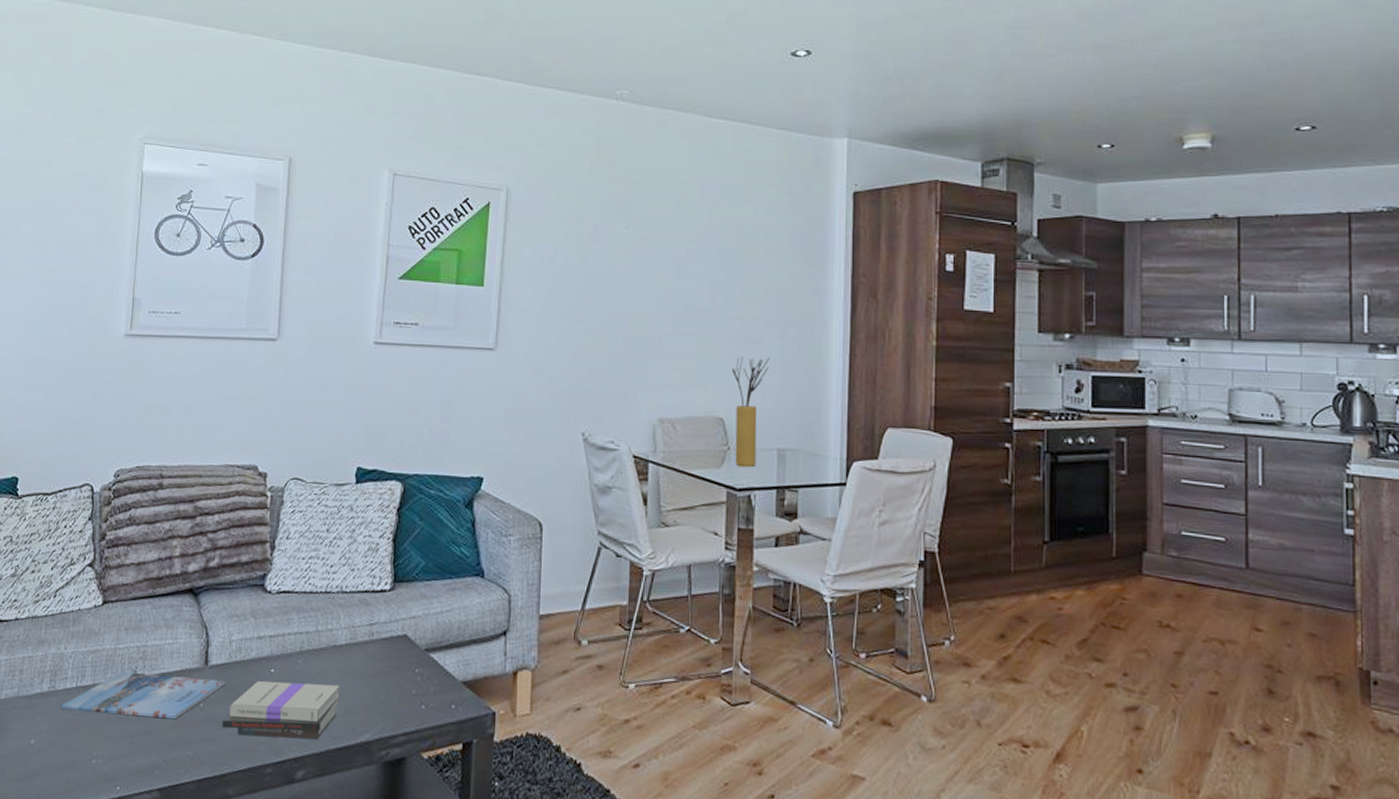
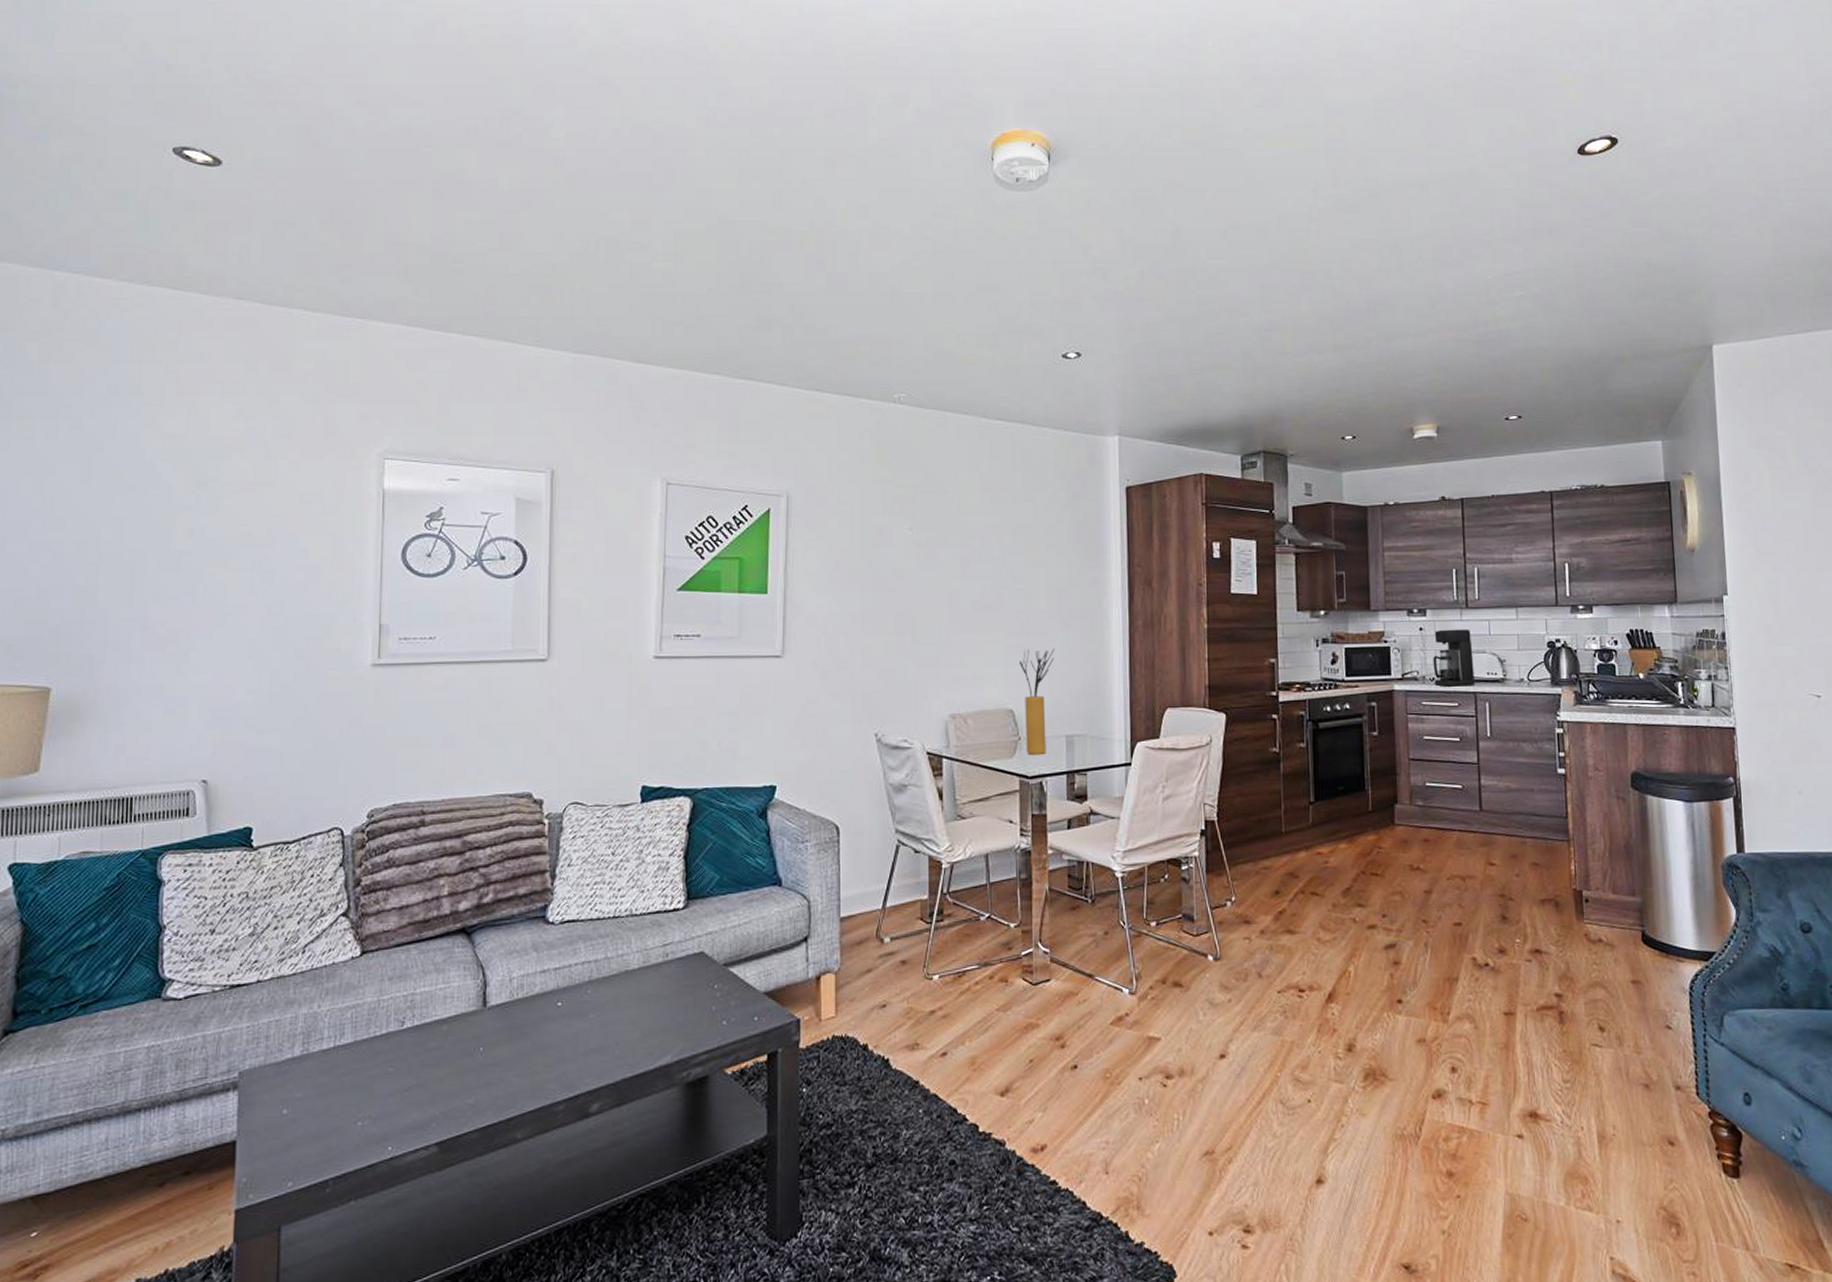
magazine: present [61,672,226,720] -> none [317,1020,508,1072]
books: present [222,680,340,739] -> none [506,1010,635,1075]
coffee maker: none [1196,362,1246,428] -> present [1433,629,1475,687]

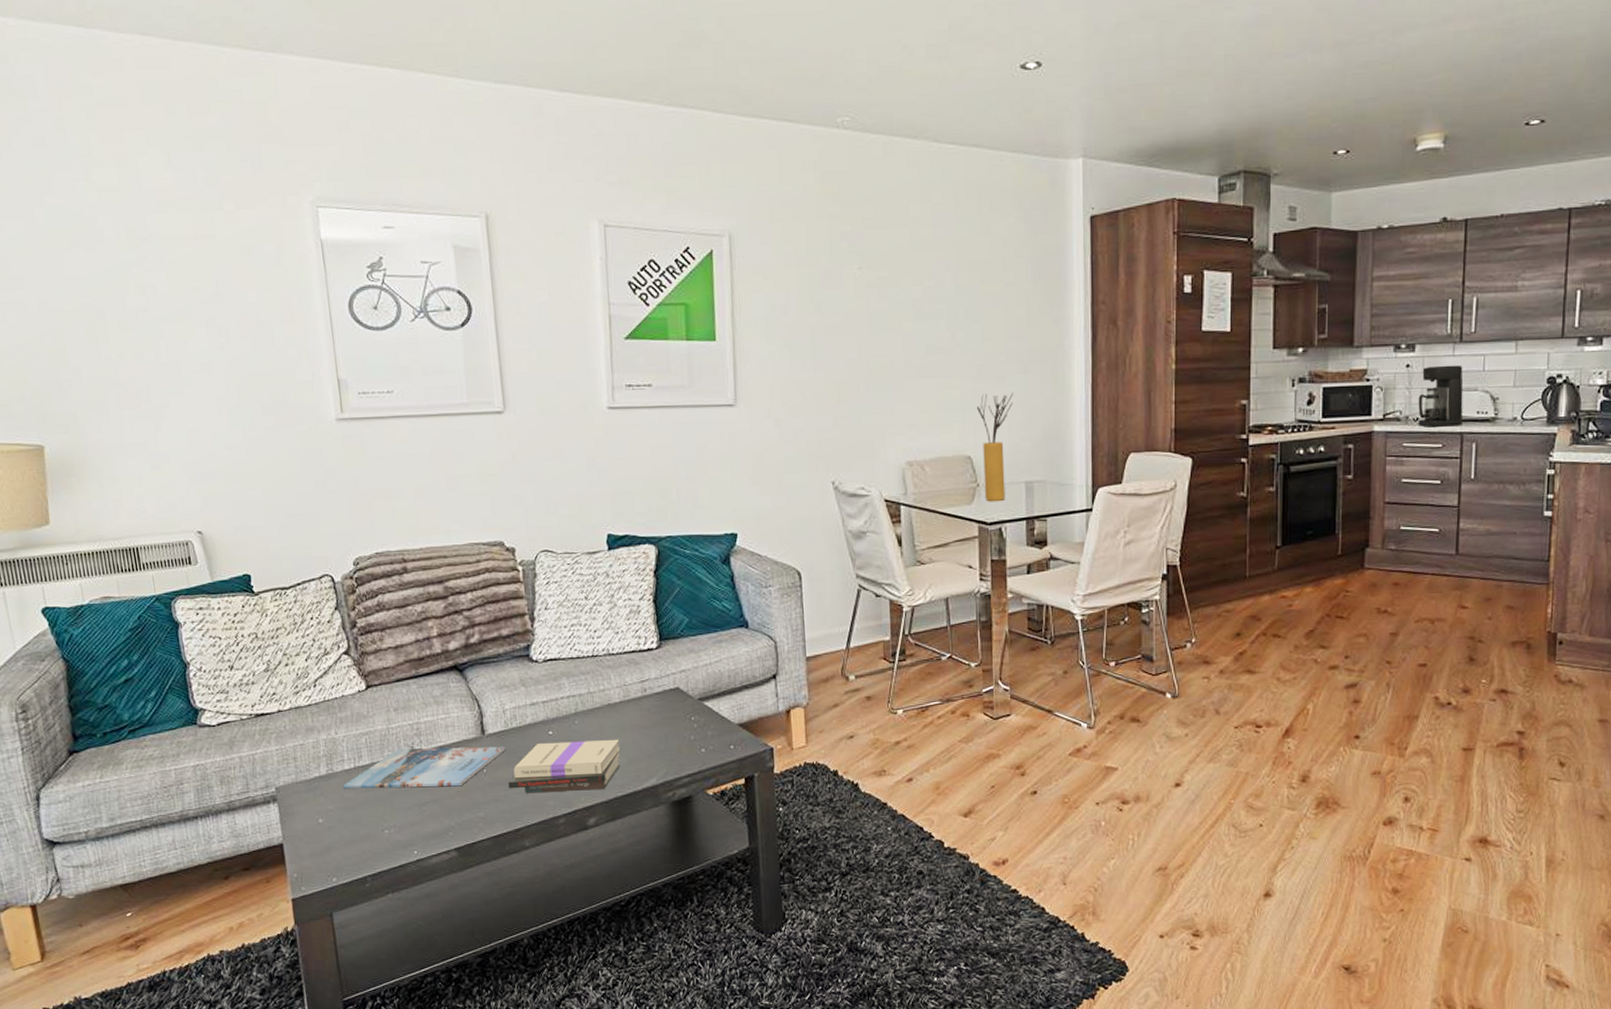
magazine: none [317,1020,508,1072] -> present [343,746,506,789]
books: none [506,1010,635,1075] -> present [508,739,621,793]

